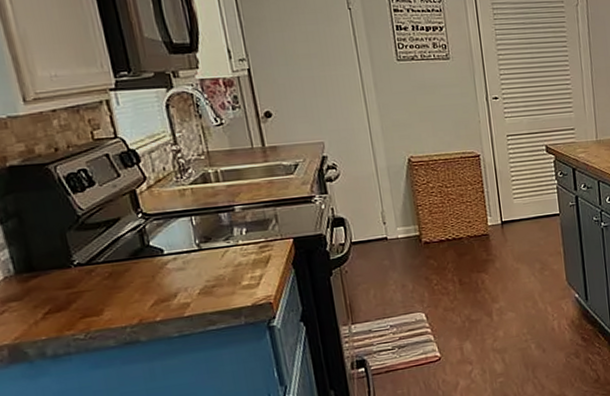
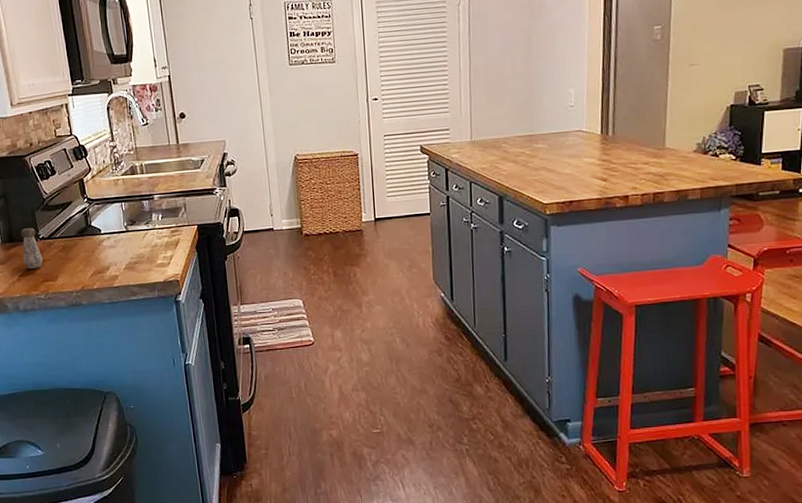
salt shaker: none [44,252,80,304] -> present [21,228,43,269]

